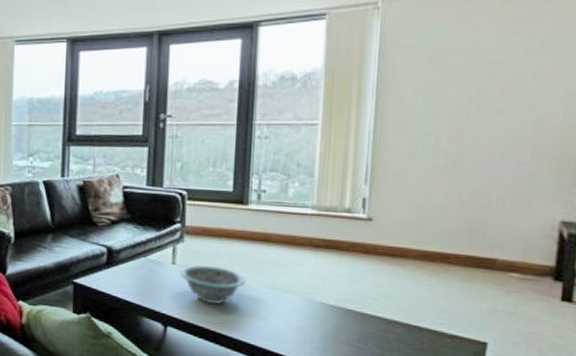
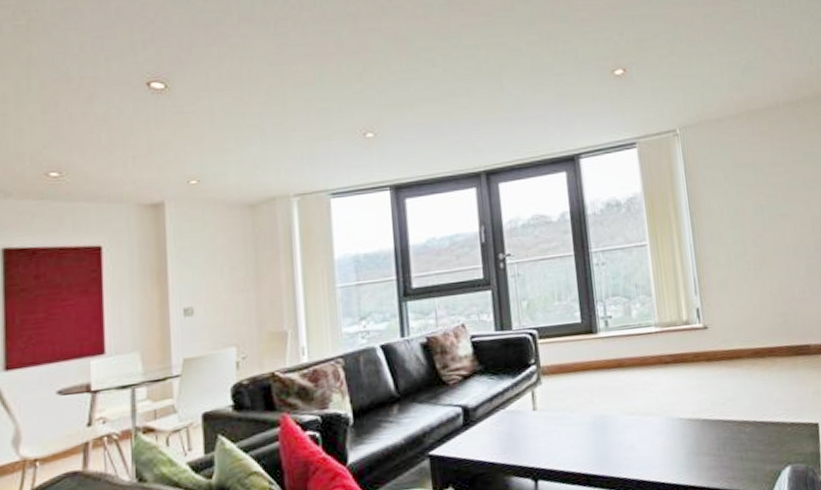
decorative bowl: present [180,265,246,304] -> none [543,402,608,446]

